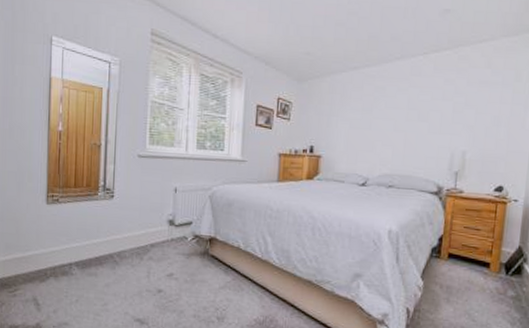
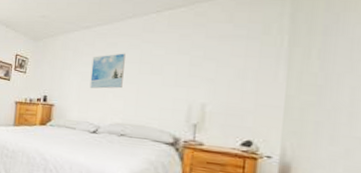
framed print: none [358,98,394,137] -> present [89,53,125,89]

